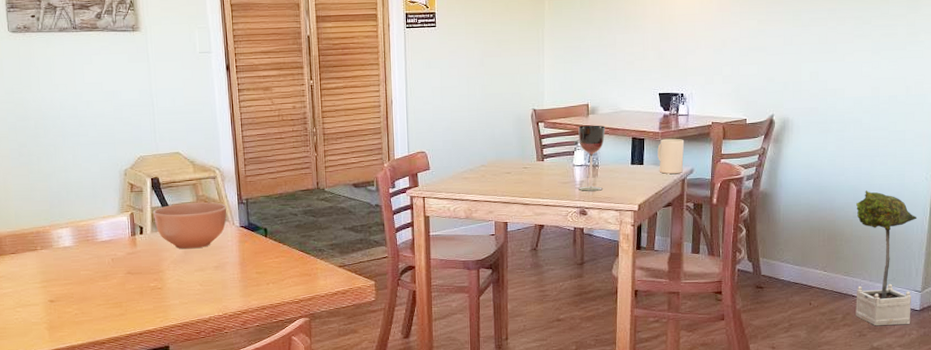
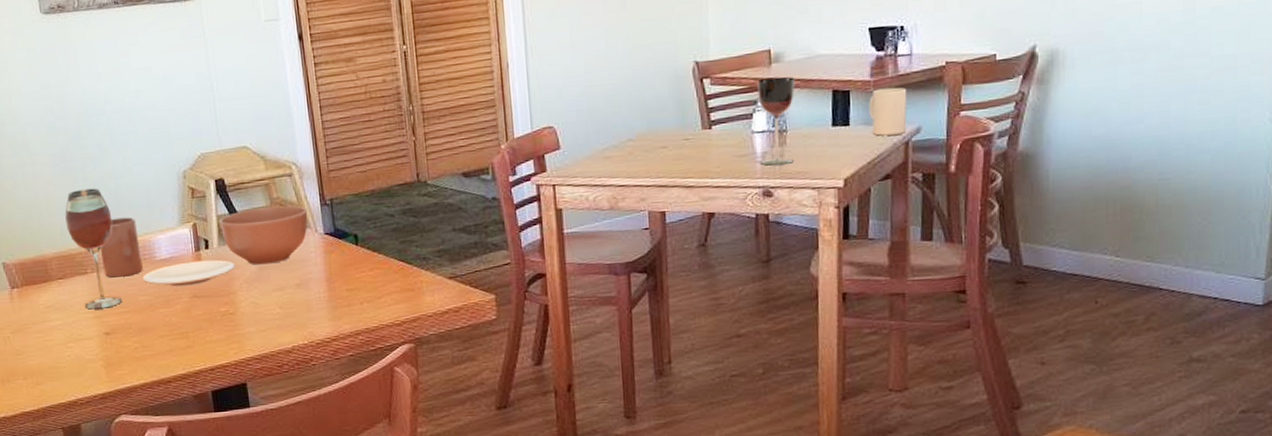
wineglass: none [20,179,67,280] -> present [65,188,123,310]
mug: none [49,204,87,255] -> present [99,217,144,278]
plate: none [85,243,165,264] -> present [142,259,235,287]
potted tree: present [856,190,917,326] -> none [1163,142,1258,330]

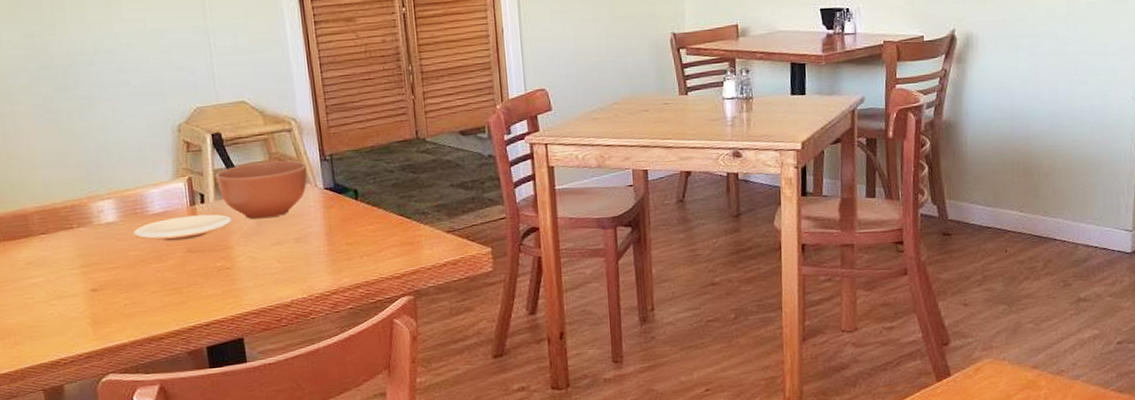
wineglass: present [65,188,123,310] -> none [48,140,111,266]
mug: present [99,217,144,278] -> none [87,170,135,233]
wineglass: present [757,76,795,166] -> none [727,49,759,129]
cup: present [869,87,907,136] -> none [821,62,853,105]

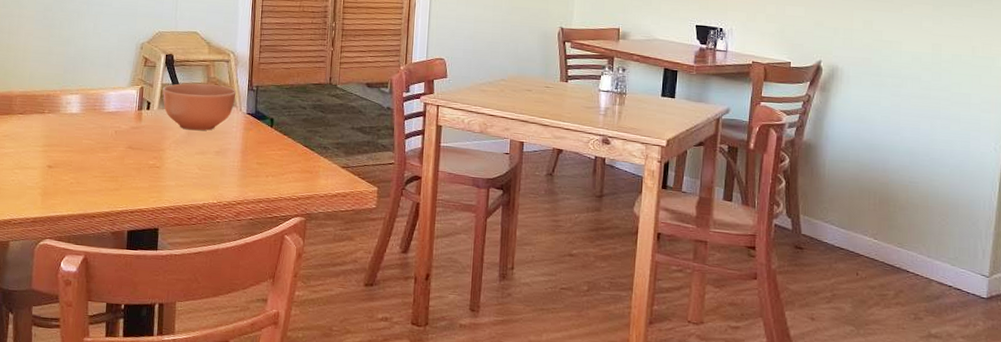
plate: present [133,214,232,241] -> none [89,117,169,138]

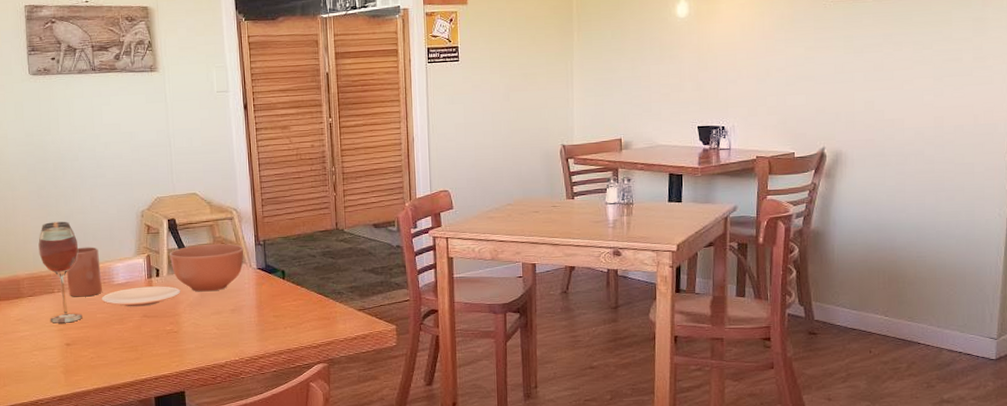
wineglass: none [35,43,75,145] -> present [38,221,83,323]
mug: none [58,71,94,121] -> present [66,247,103,297]
plate: none [89,117,169,138] -> present [101,286,181,307]

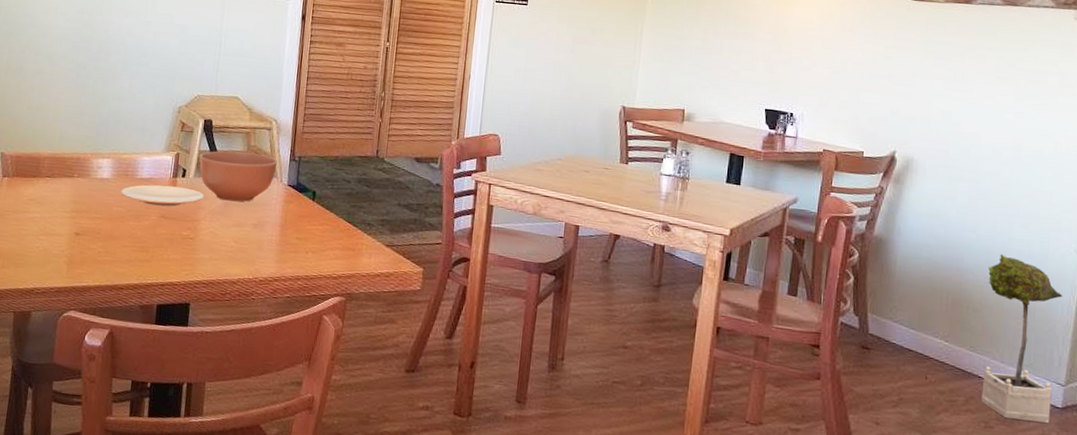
wineglass: present [38,221,83,323] -> none [63,103,108,211]
mug: present [66,247,103,297] -> none [88,134,128,187]
potted tree: none [920,228,991,377] -> present [981,254,1063,423]

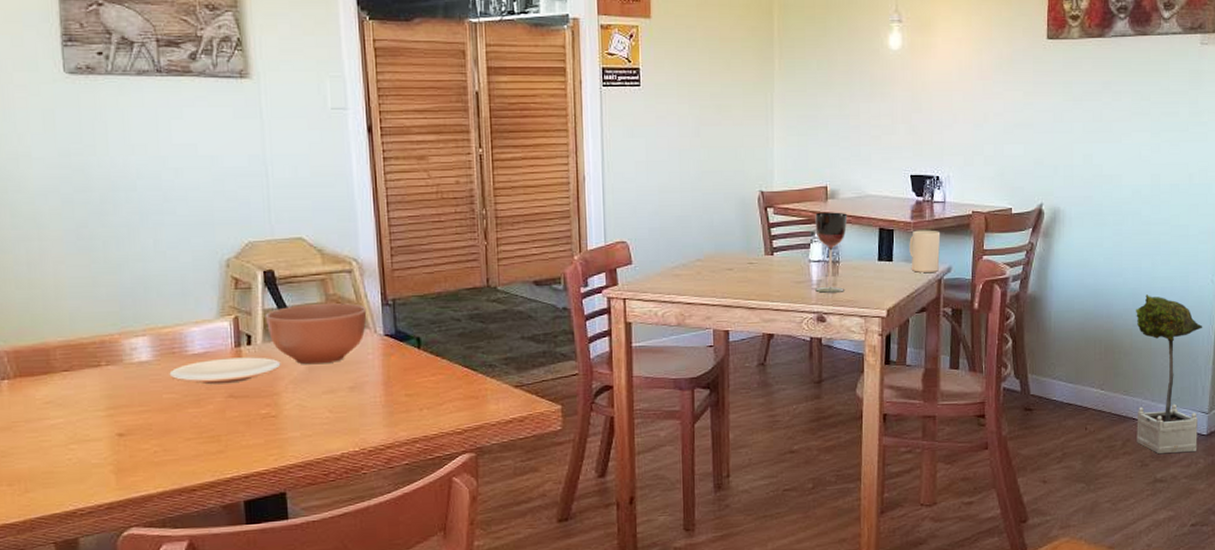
wineglass: none [664,131,701,207] -> present [815,212,848,293]
cup: none [757,159,790,202] -> present [909,230,941,273]

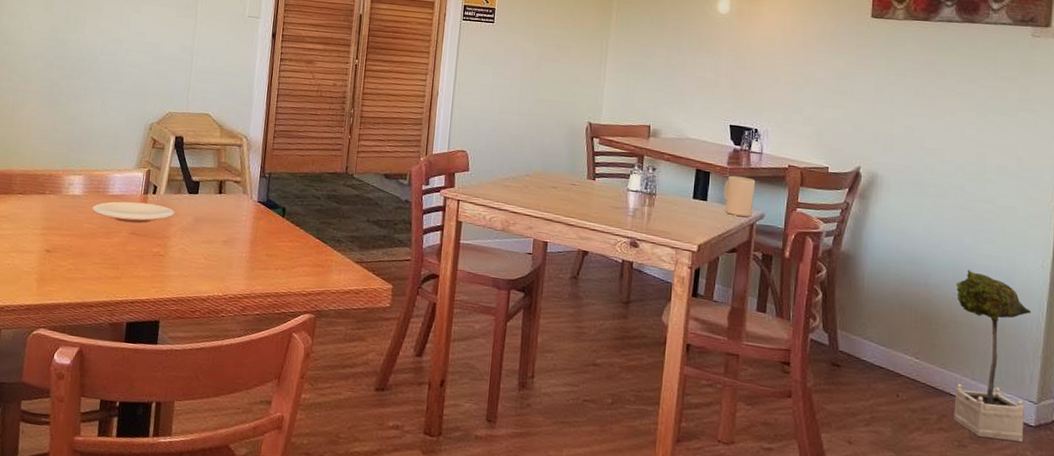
bowl: present [264,303,367,365] -> none [170,167,248,219]
wineglass: present [815,212,848,293] -> none [631,147,667,223]

